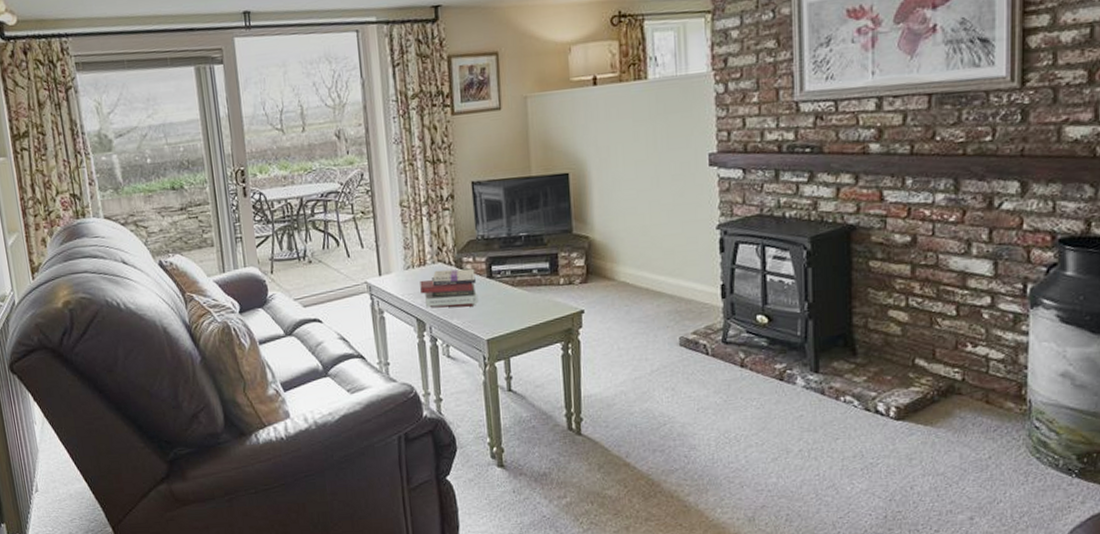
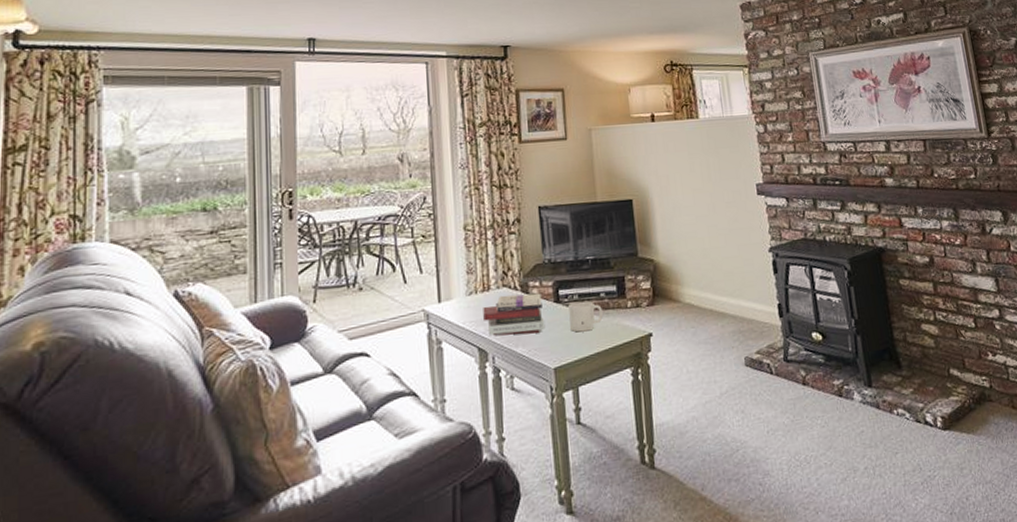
mug: none [501,277,535,307] -> present [568,301,603,333]

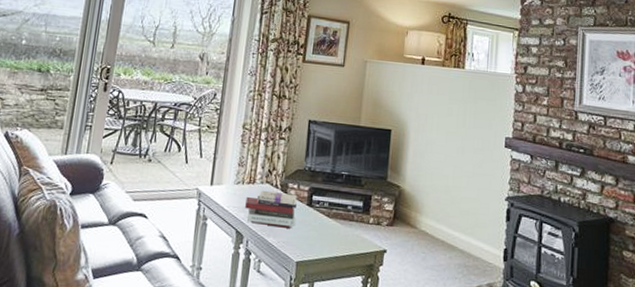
mug: present [568,301,603,333] -> none [317,208,347,237]

